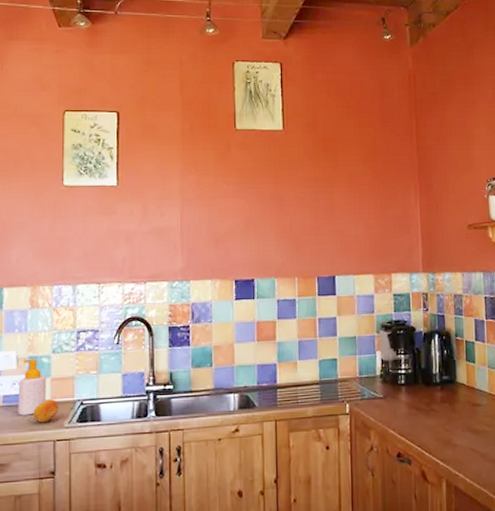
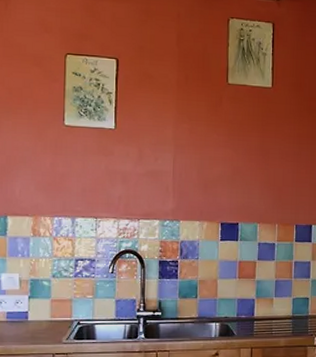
soap bottle: present [18,360,47,416] -> none [20,282,48,331]
fruit: present [33,399,59,423] -> none [34,318,58,338]

